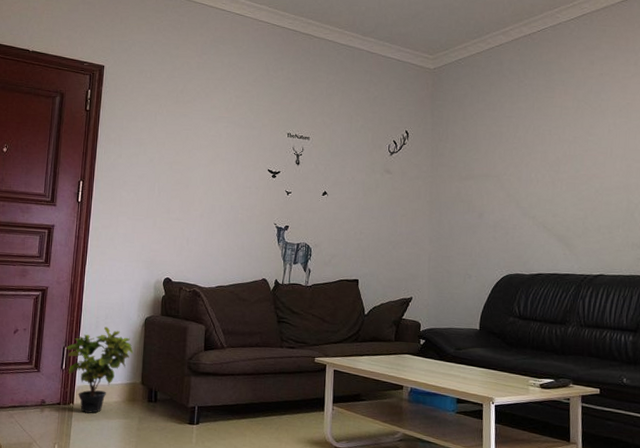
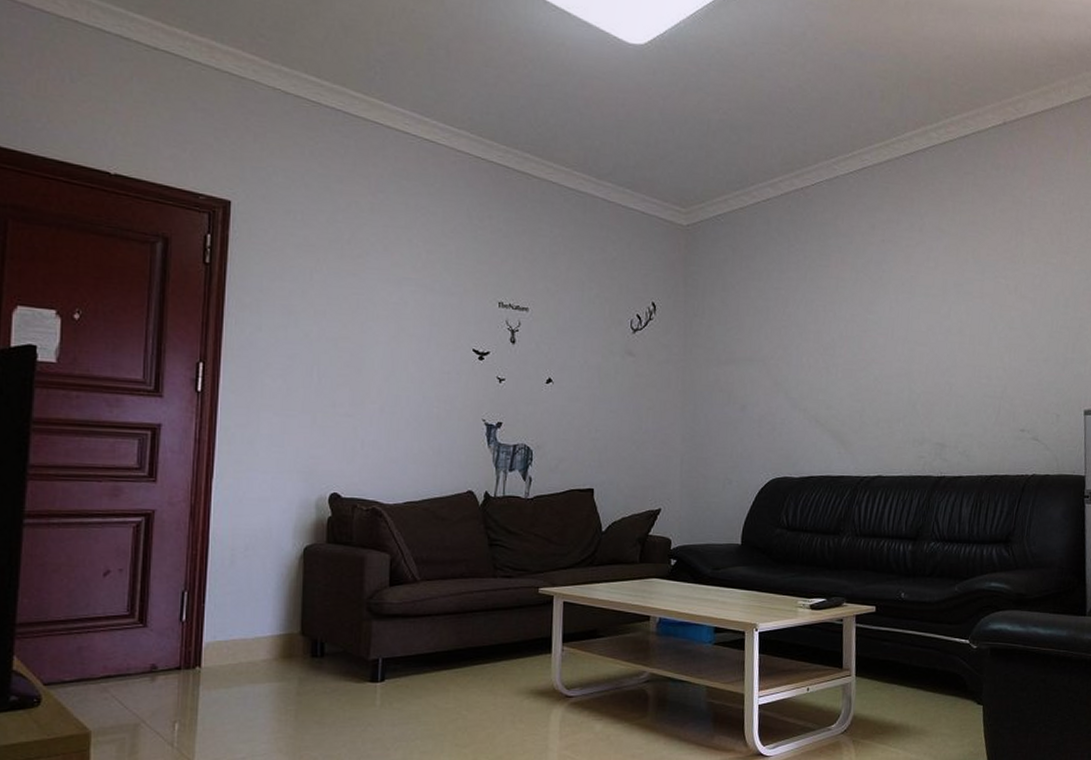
potted plant: present [67,326,134,413] -> none [187,561,288,678]

